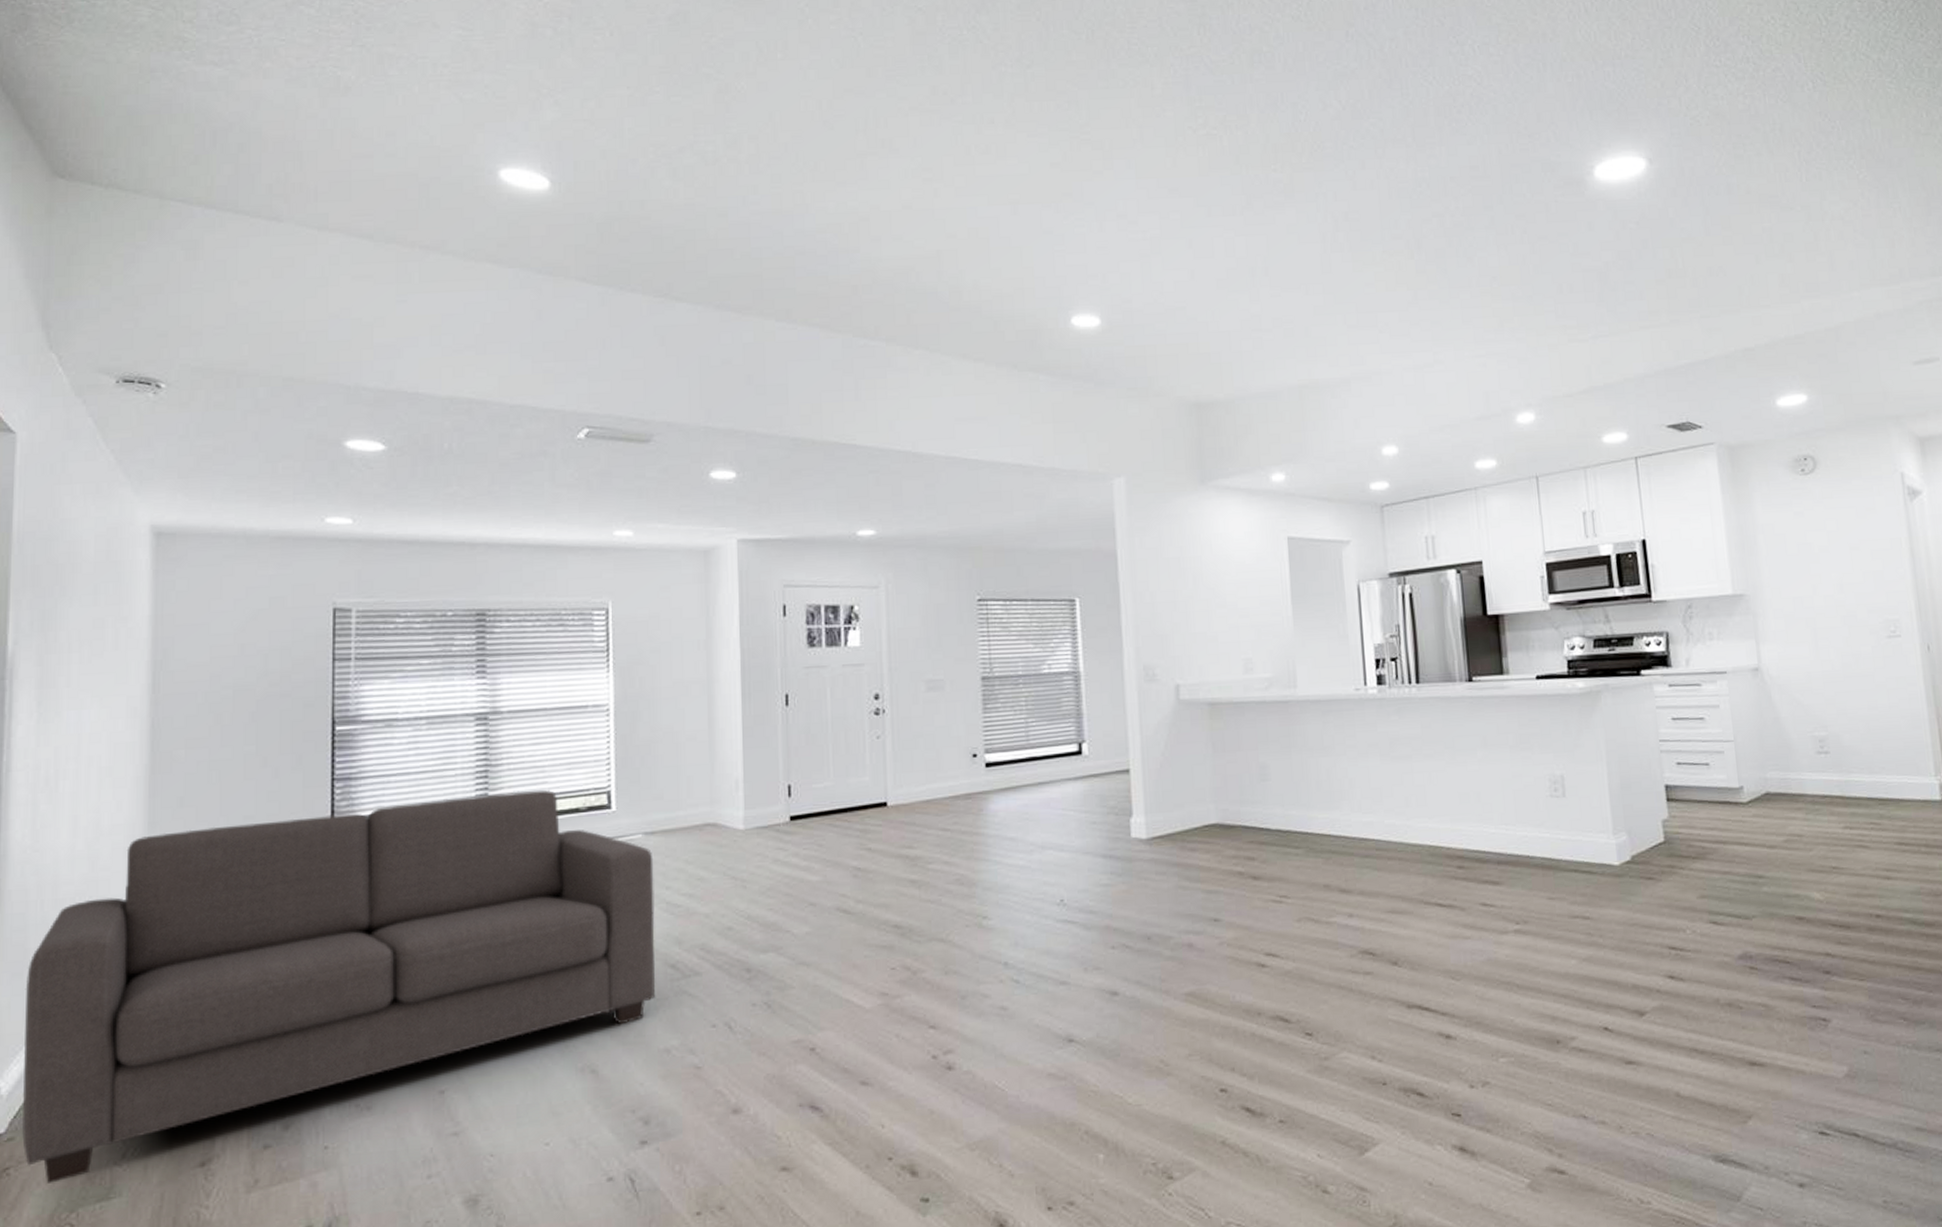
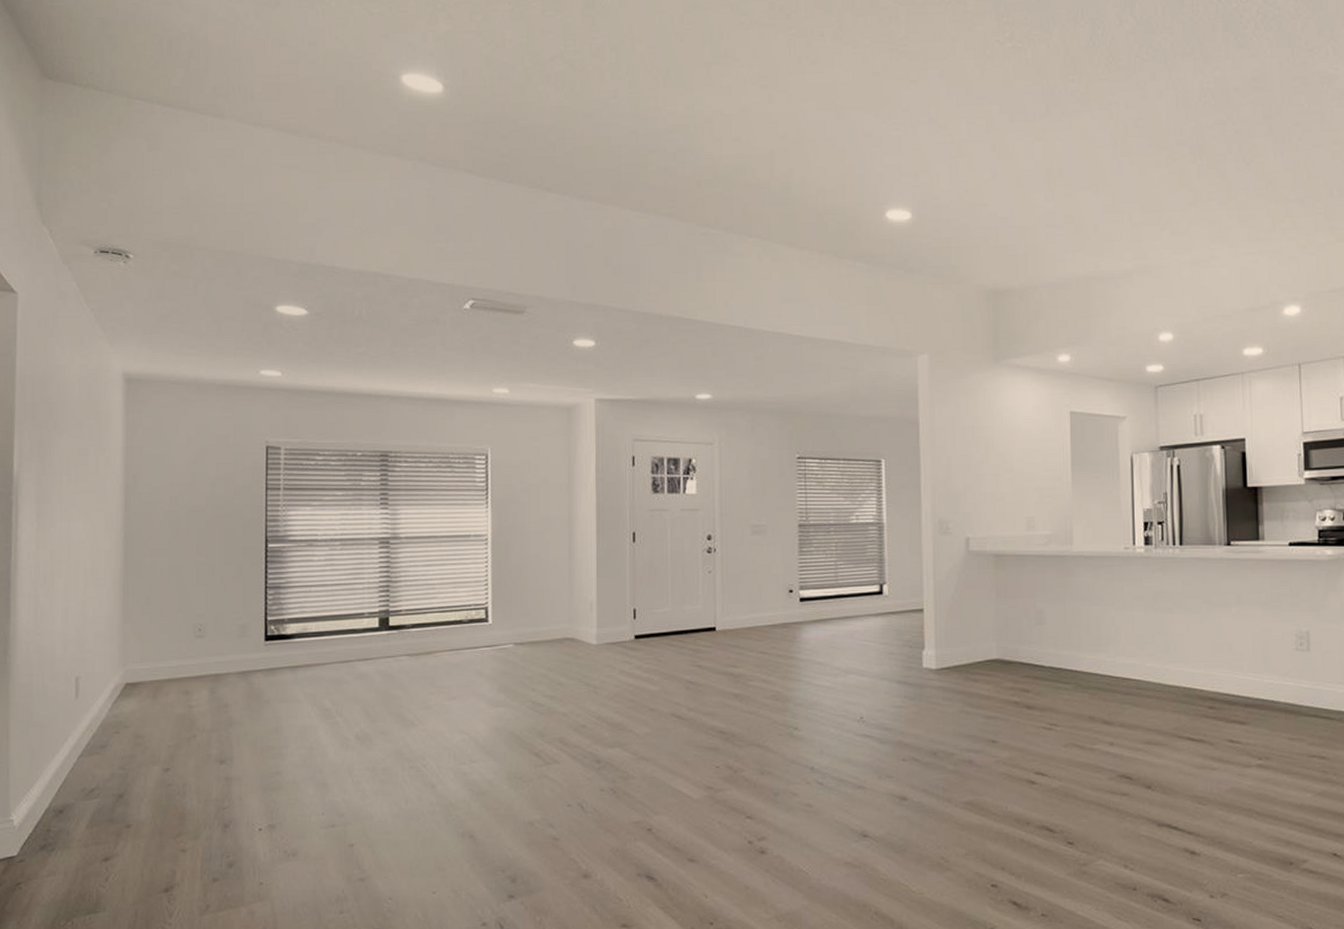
sofa: present [21,790,656,1183] -> none [29,604,523,897]

